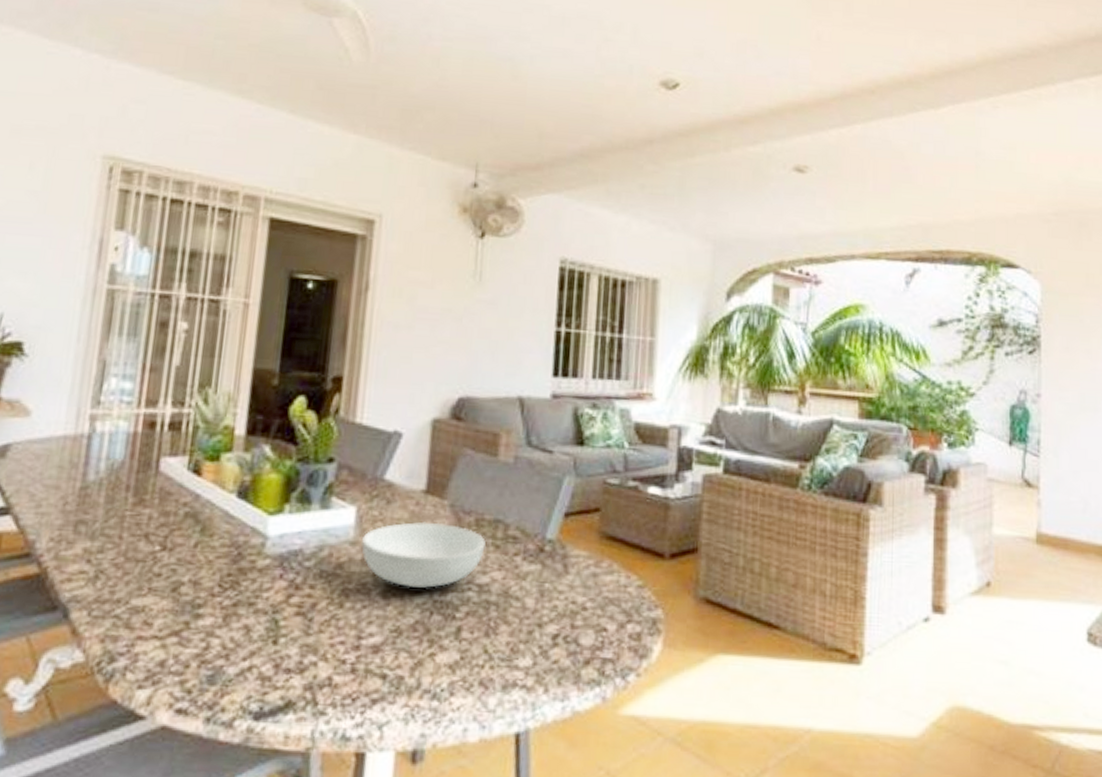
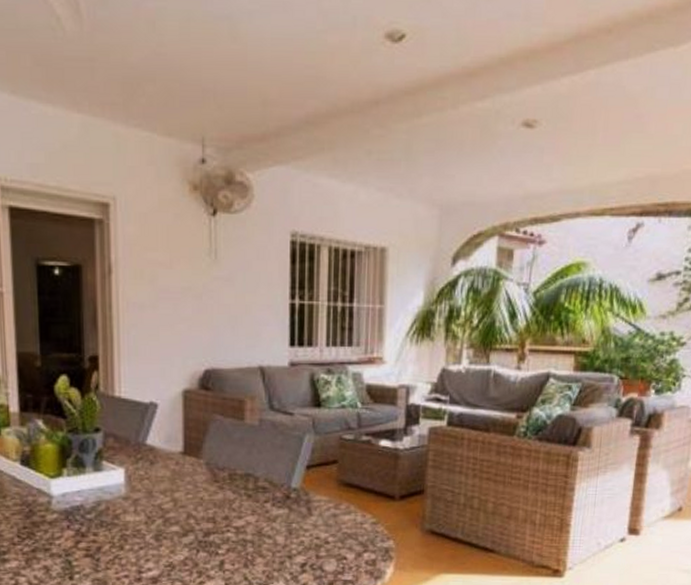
serving bowl: present [361,521,486,588] -> none [133,478,239,531]

